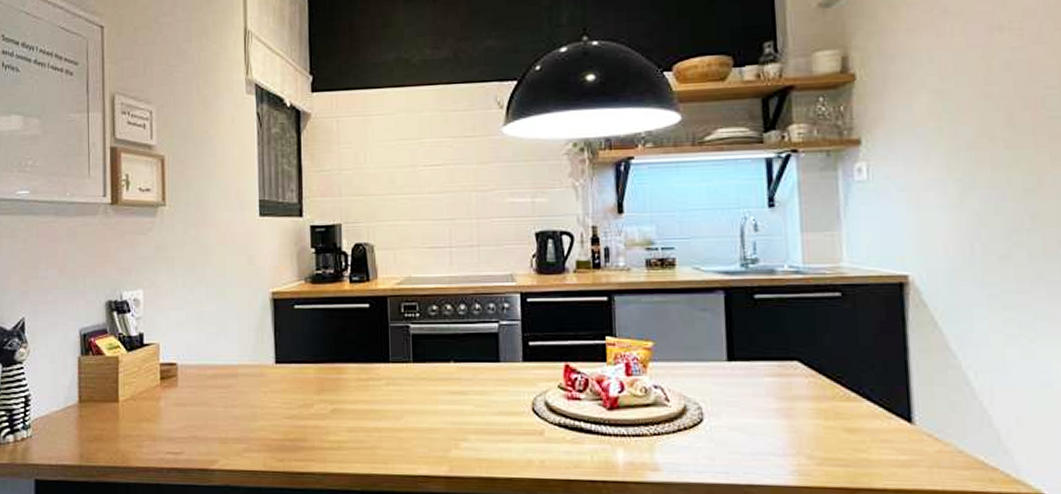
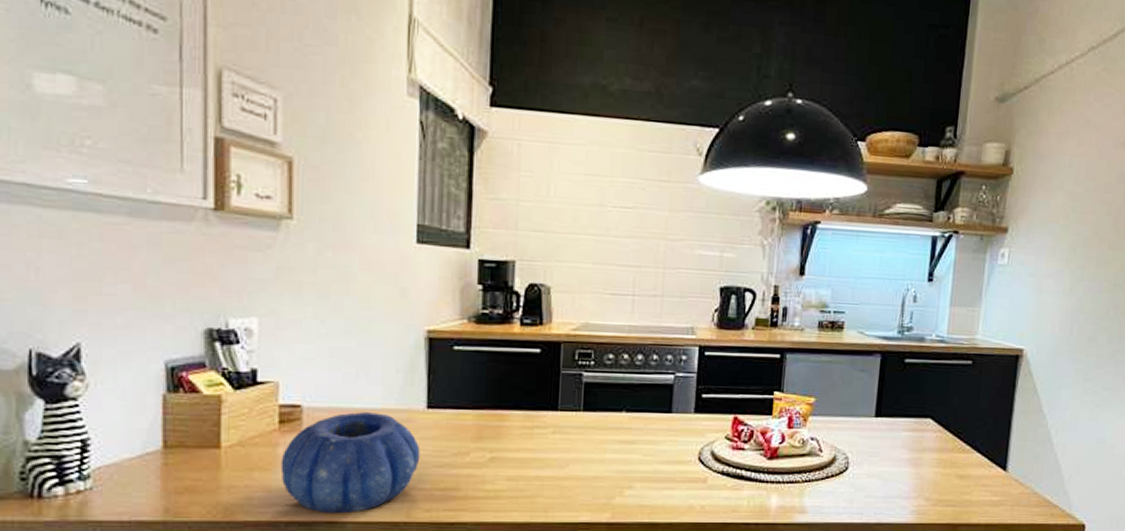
decorative bowl: none [162,368,272,462] -> present [280,412,421,514]

